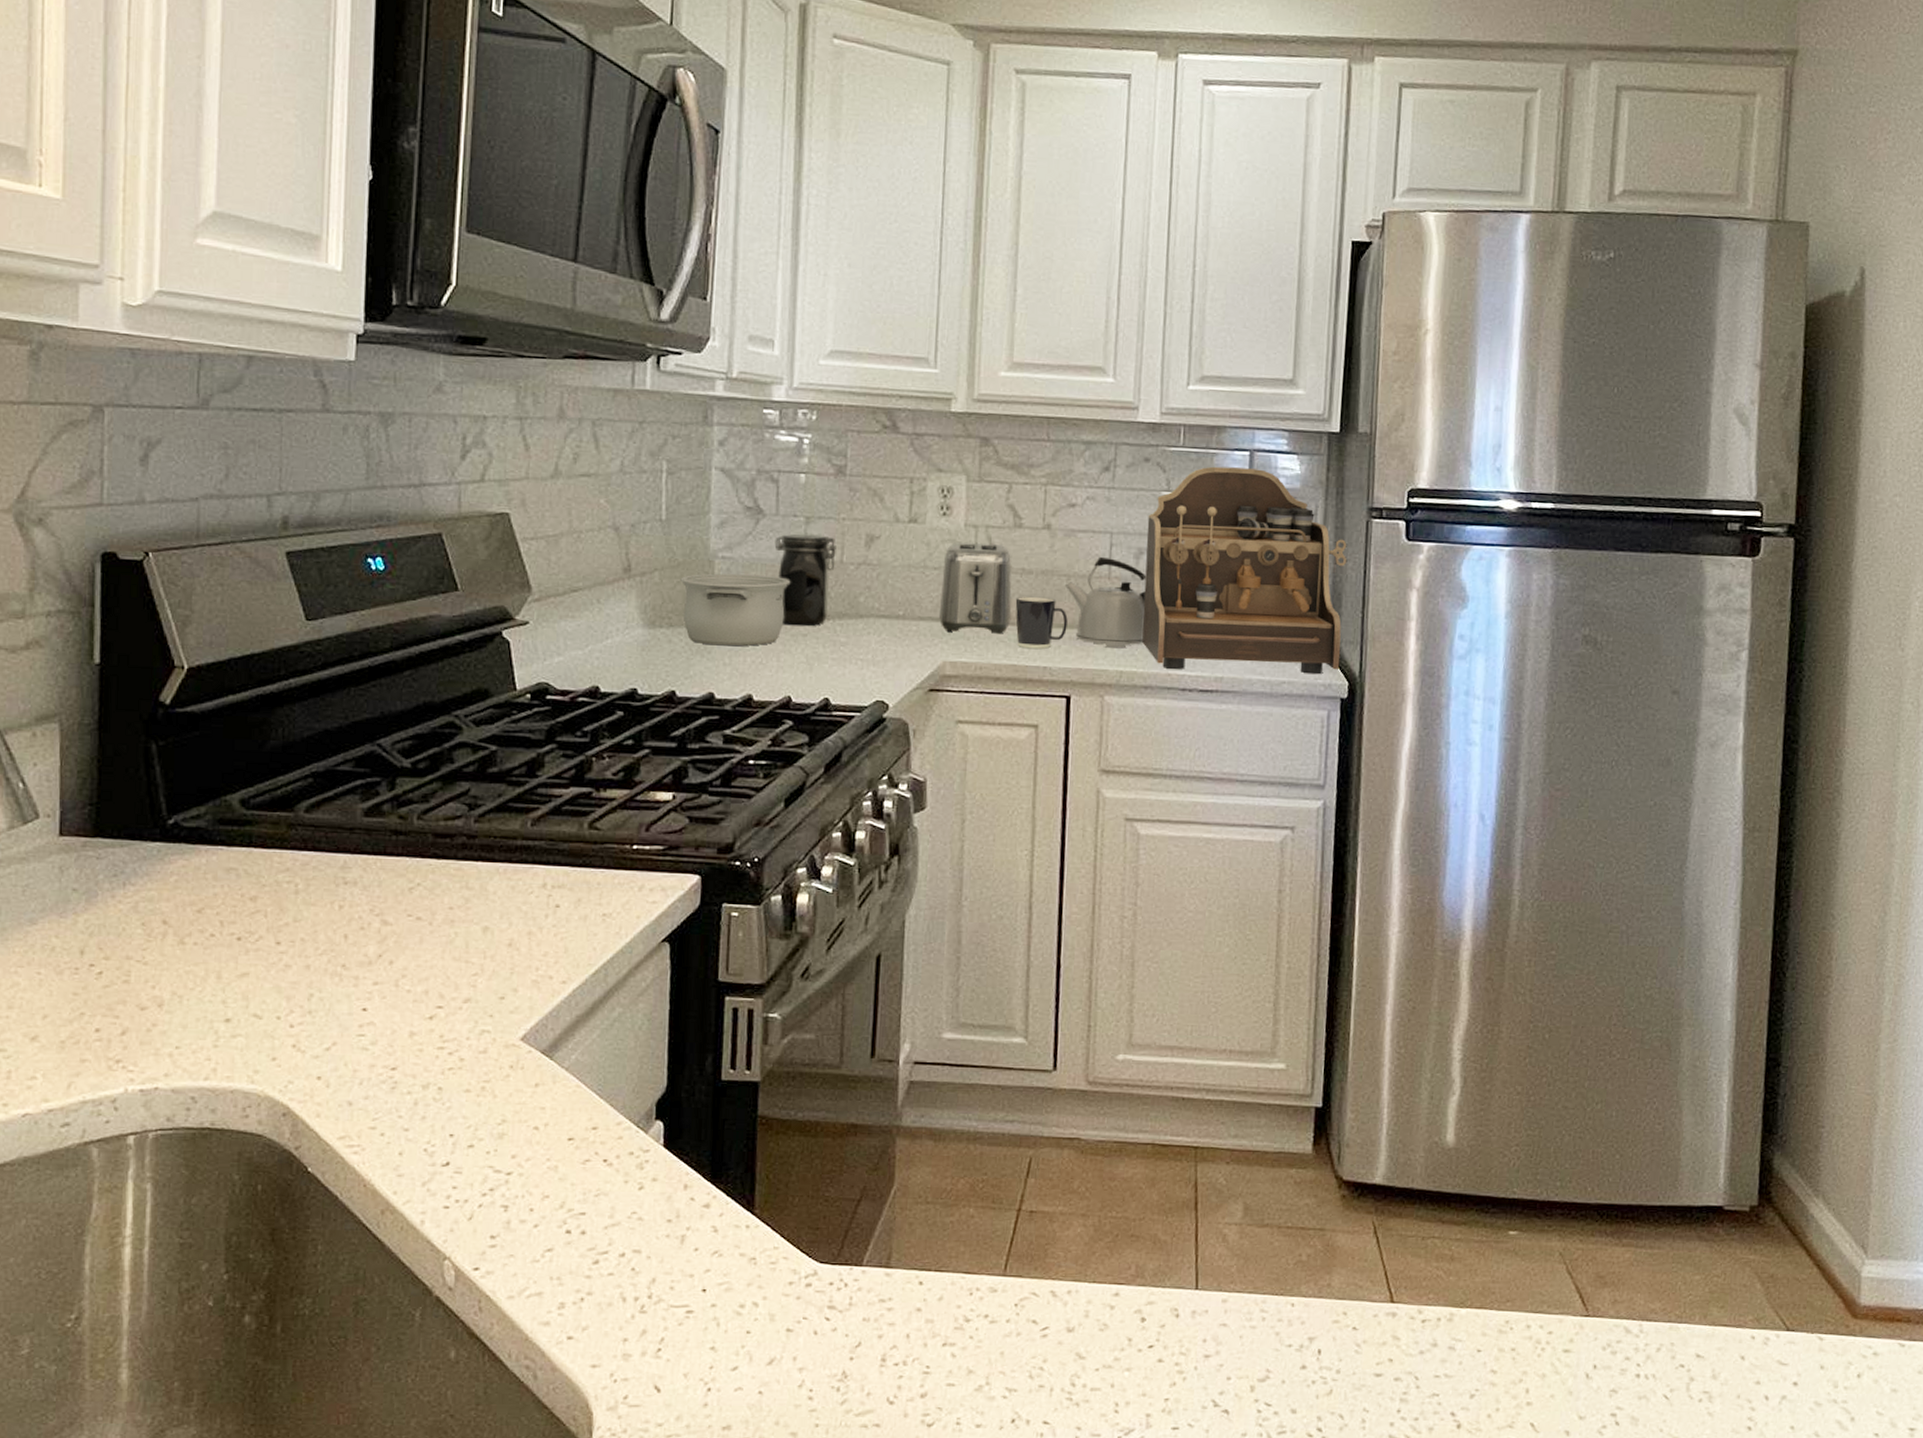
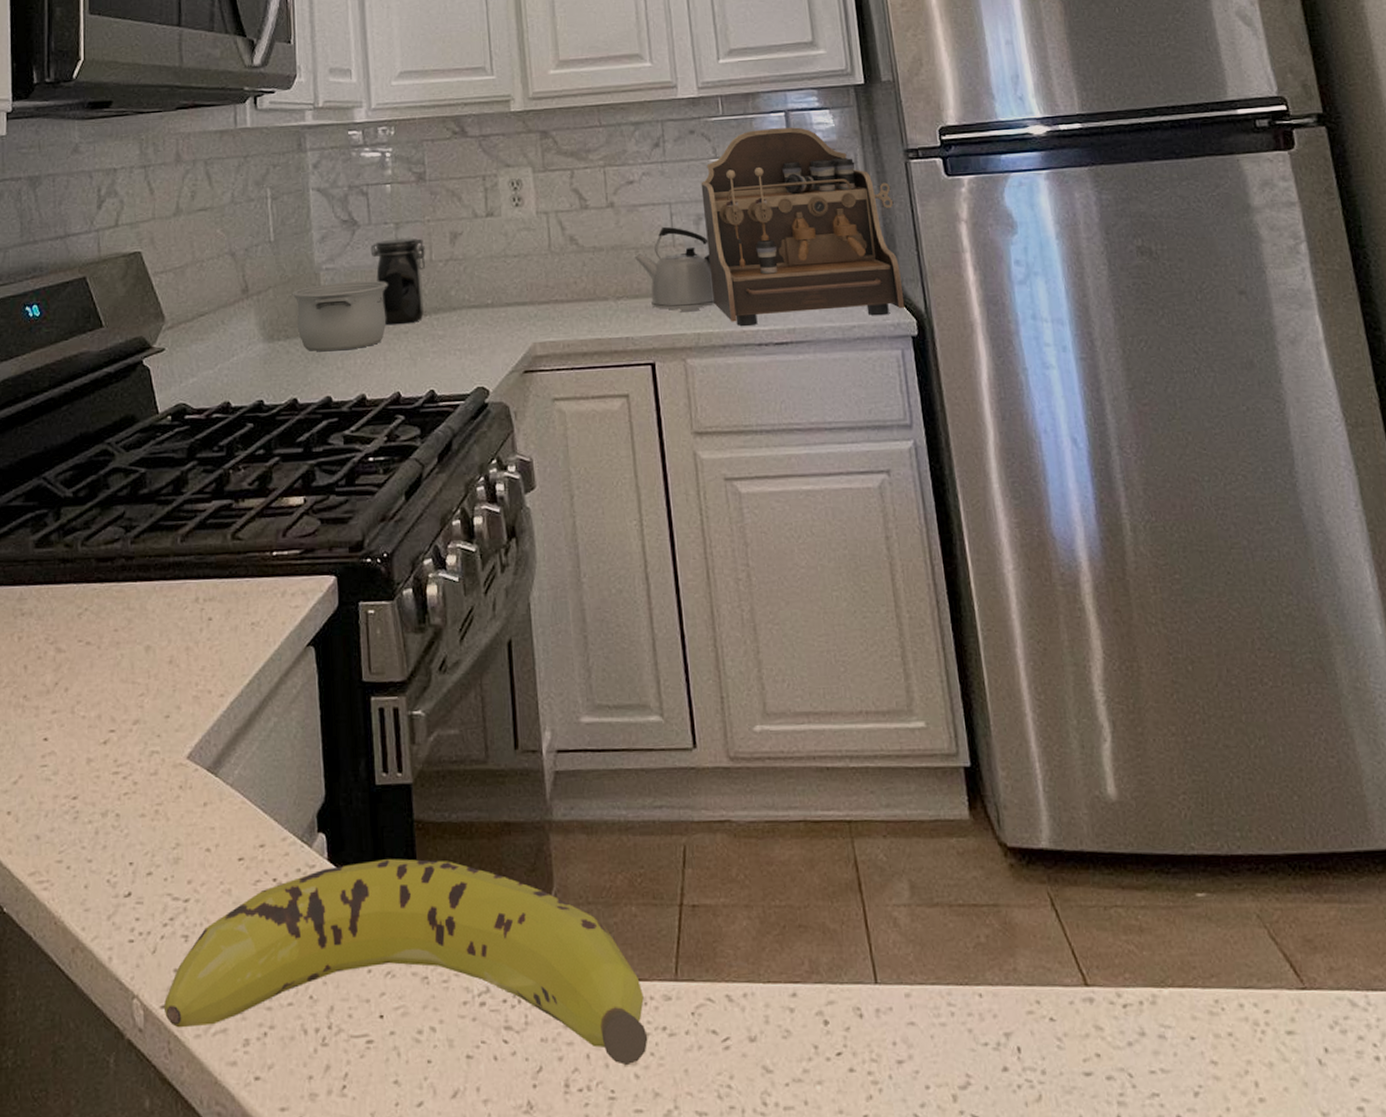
fruit: none [476,1149,970,1345] -> present [163,859,648,1065]
toaster: present [938,542,1012,634] -> none [522,227,590,314]
mug: present [1015,596,1068,649] -> none [591,270,643,322]

